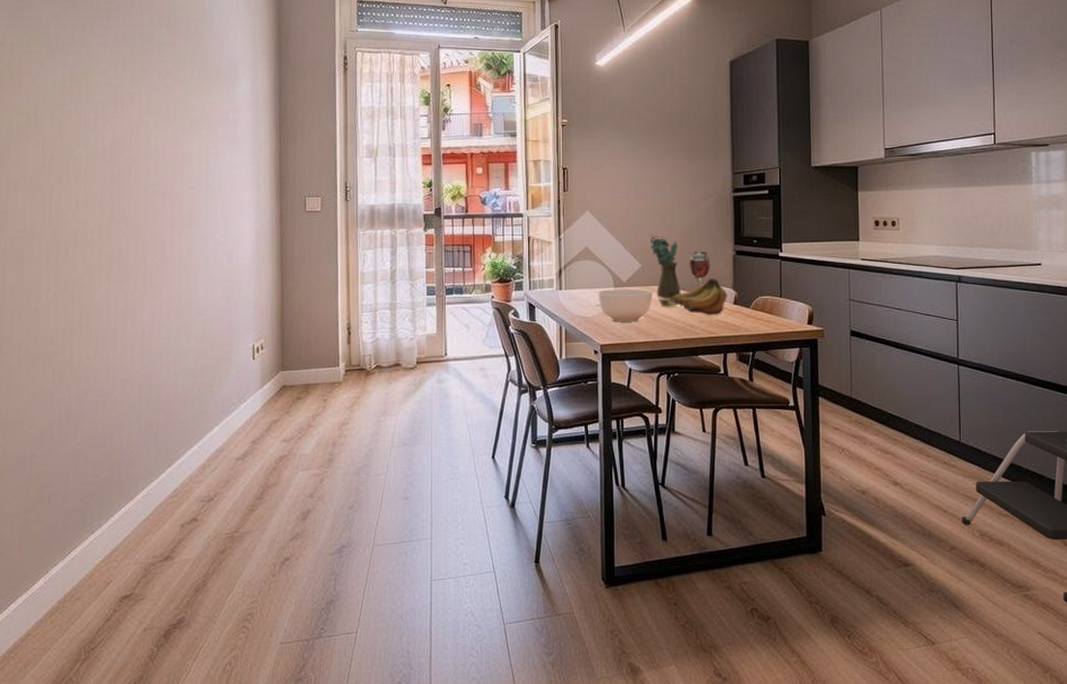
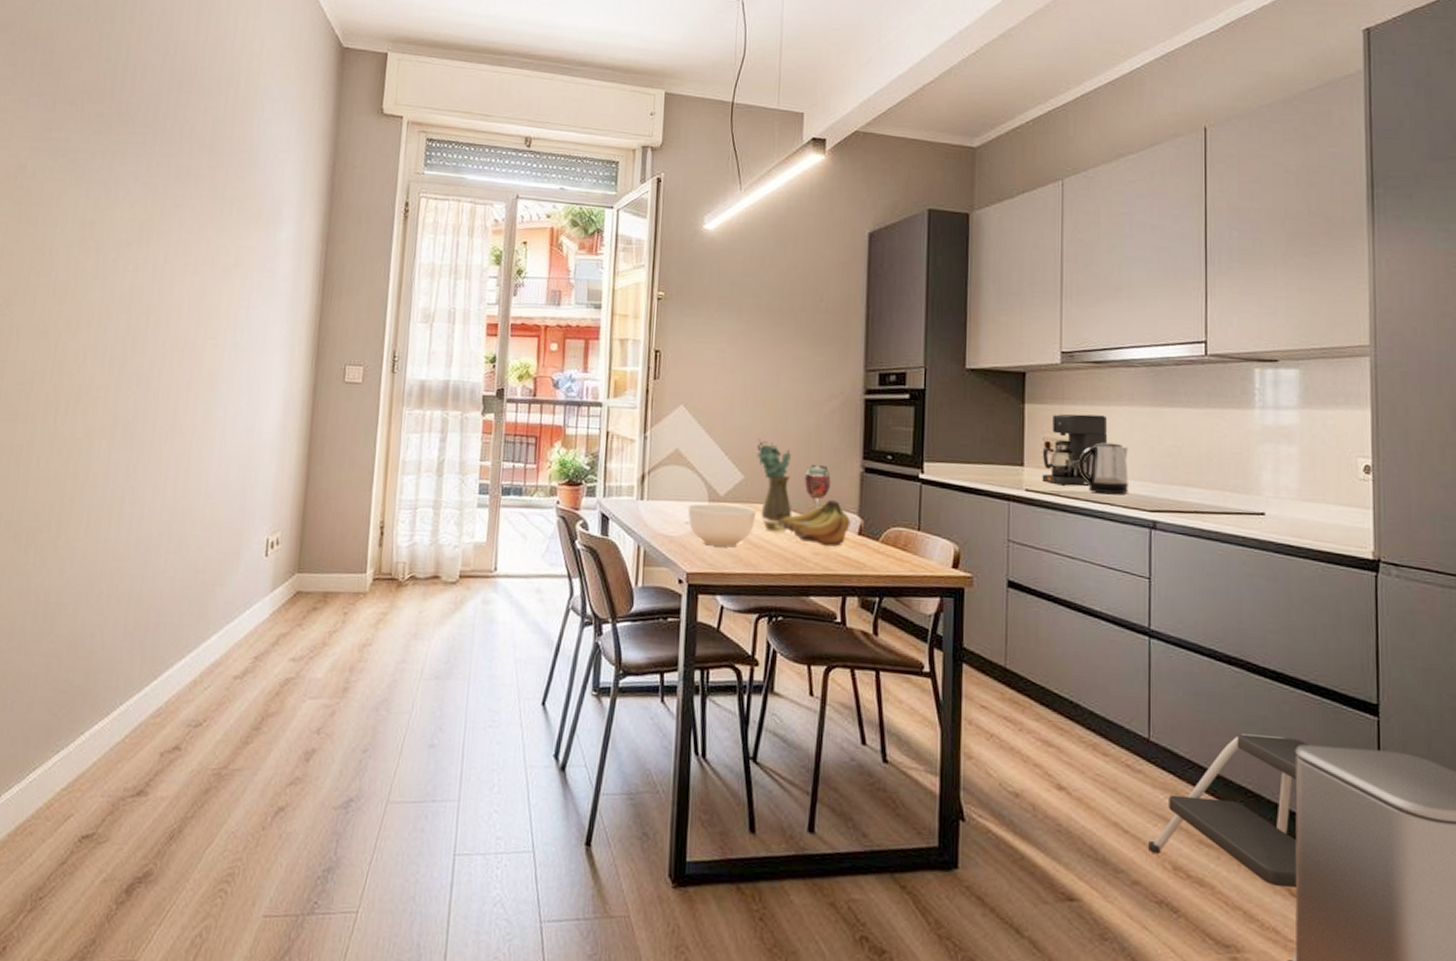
coffee maker: none [873,197,923,255] -> present [1042,414,1108,487]
kettle: none [901,217,939,258] -> present [1078,441,1128,495]

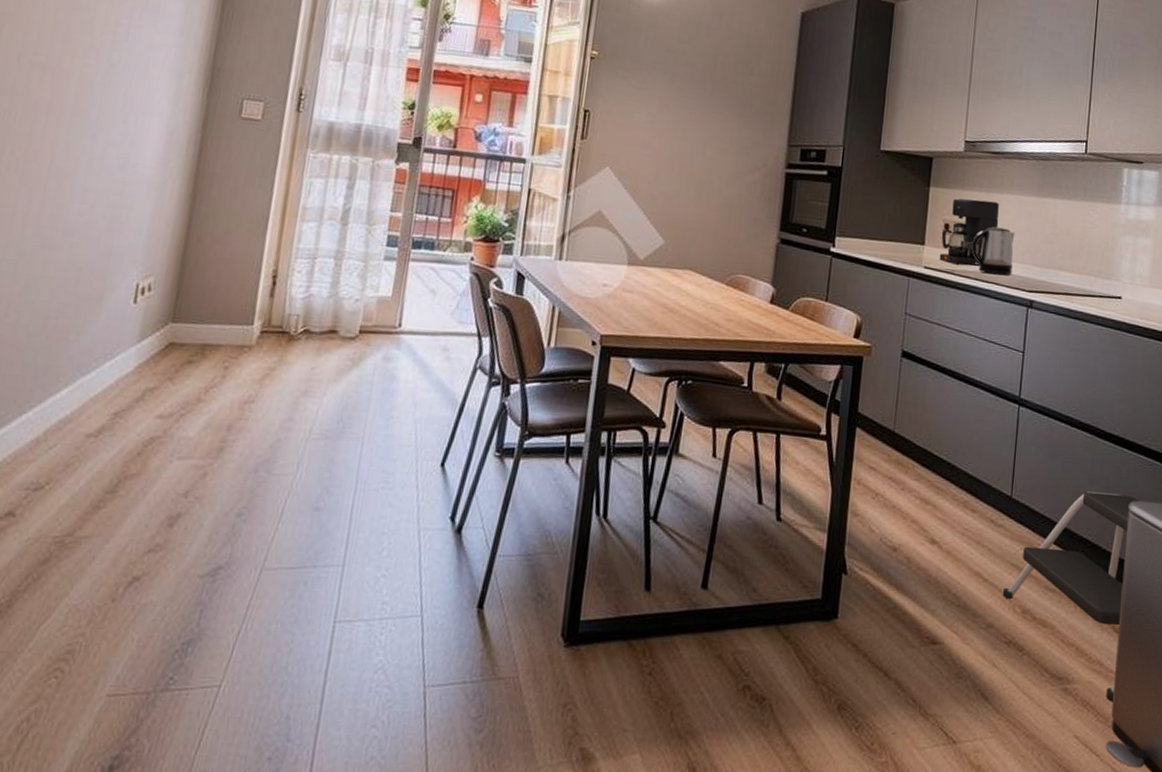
bowl: present [688,504,757,547] -> none [606,266,675,311]
vase: present [757,439,792,533] -> none [678,205,712,299]
fruit: present [777,499,851,548] -> none [694,268,764,314]
wineglass: present [803,464,831,509] -> none [722,233,748,277]

